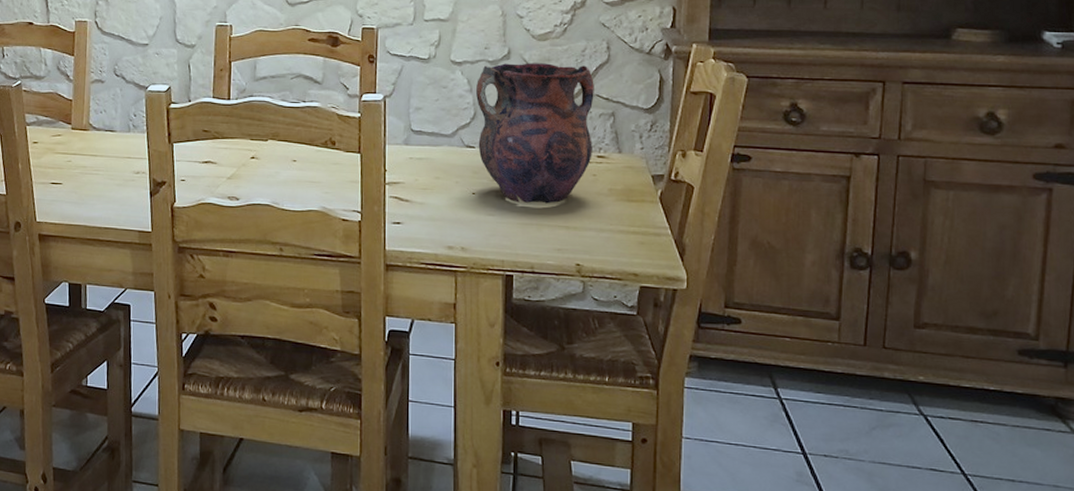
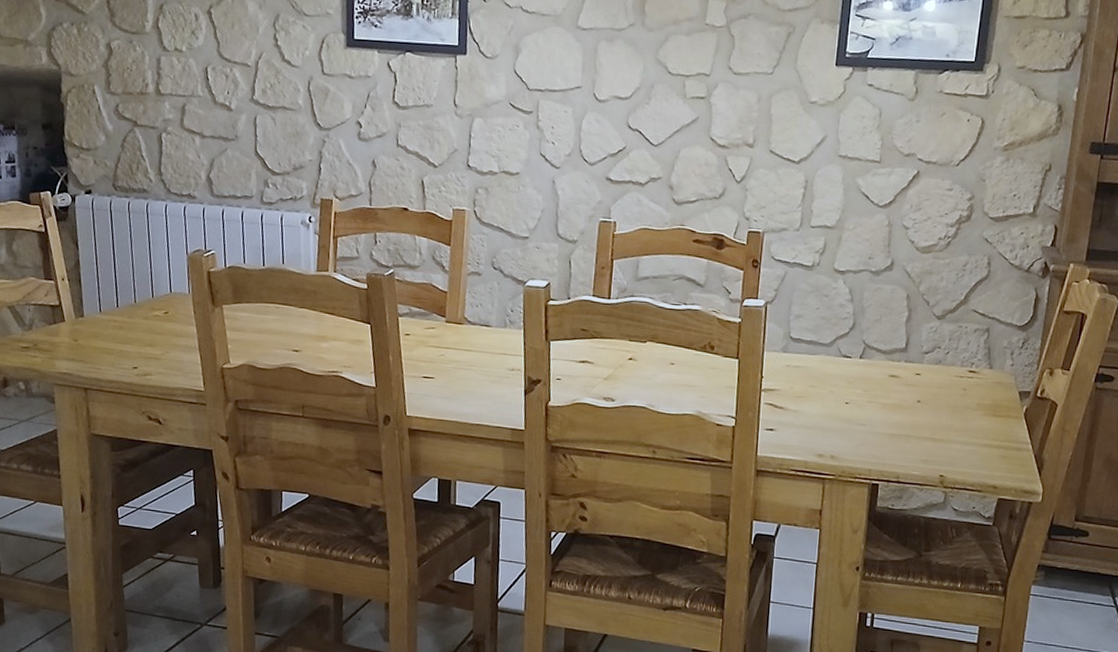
vase: present [476,63,594,204] -> none [854,274,973,416]

